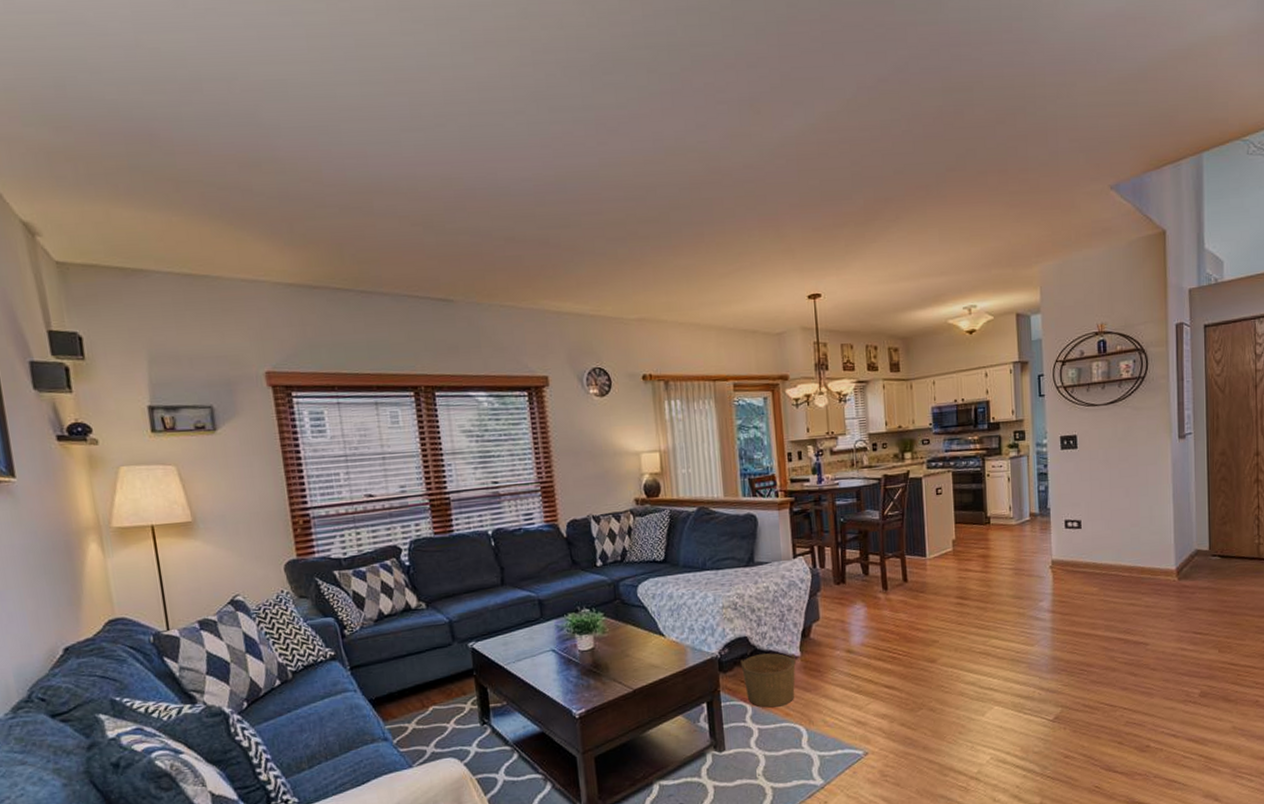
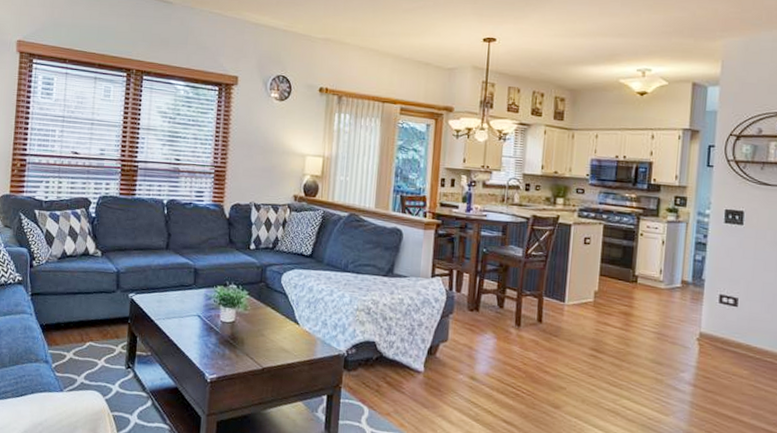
basket: present [740,653,796,708] -> none [365,361,419,416]

